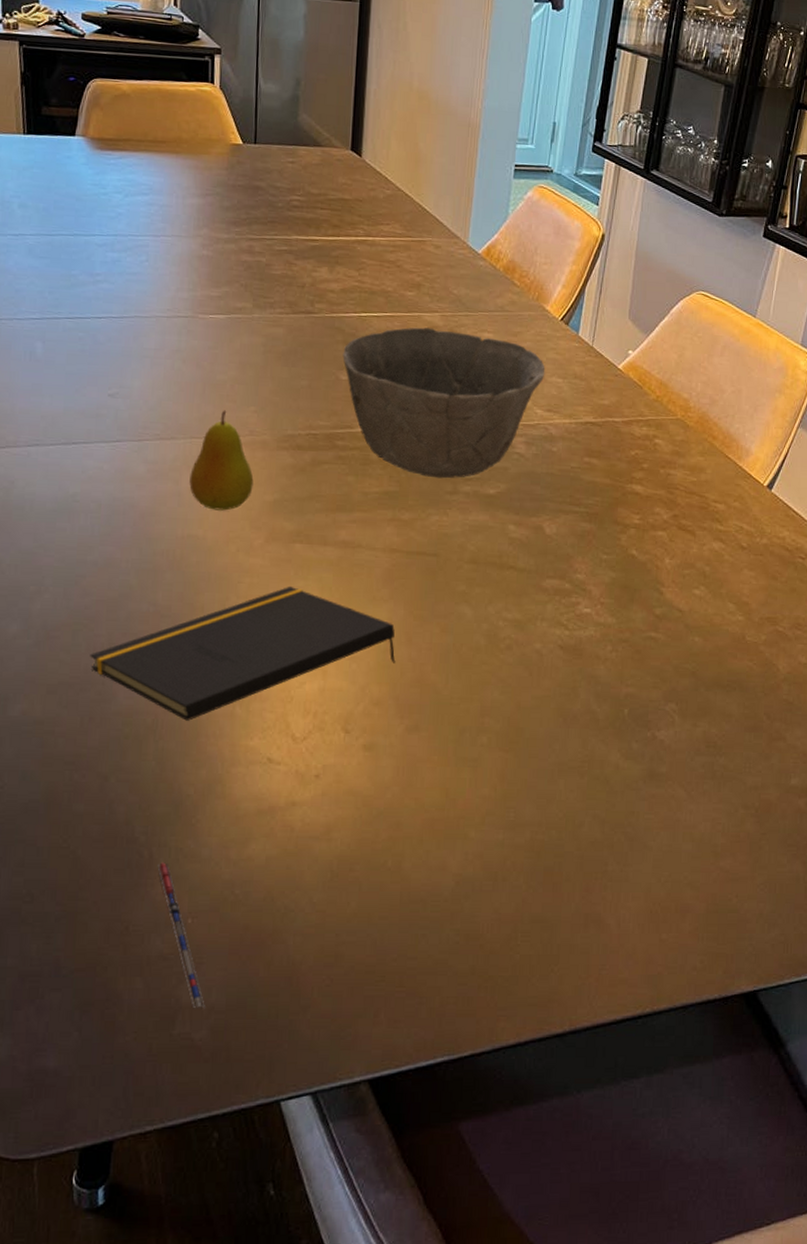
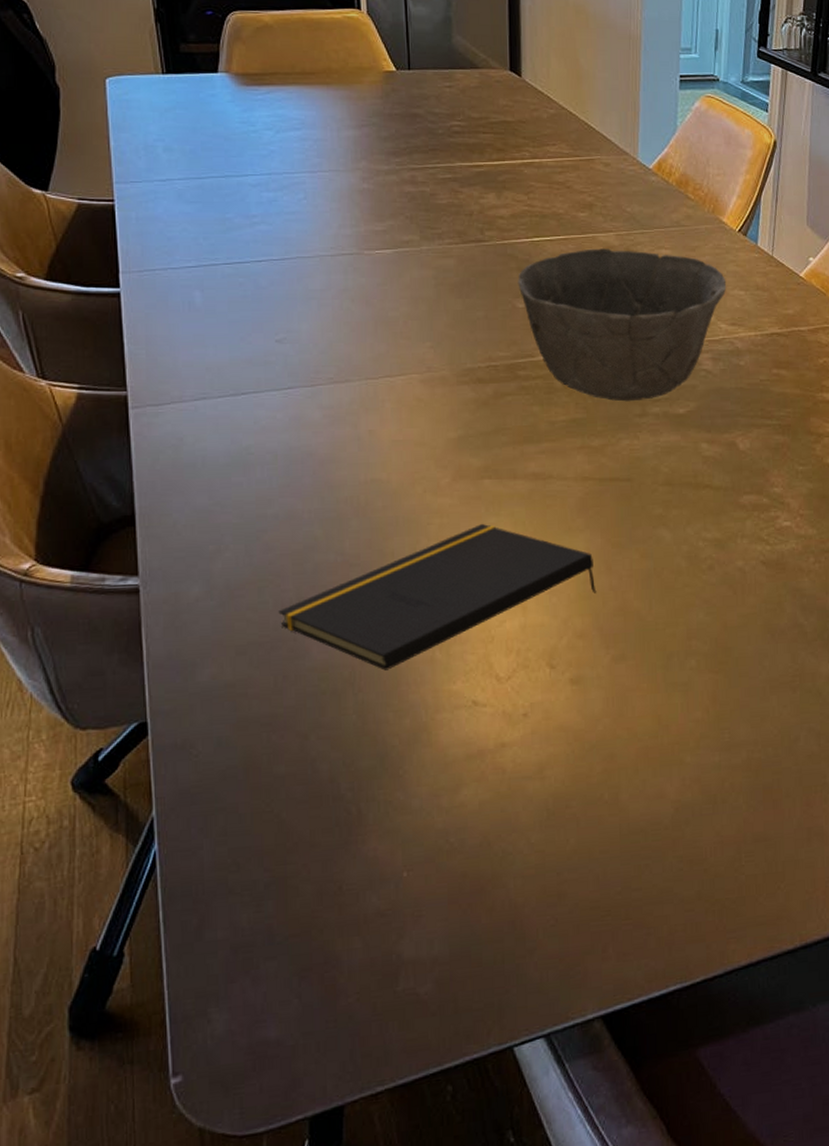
pen: present [157,862,205,1009] -> none [367,817,428,963]
fruit: present [189,410,254,511] -> none [368,348,436,452]

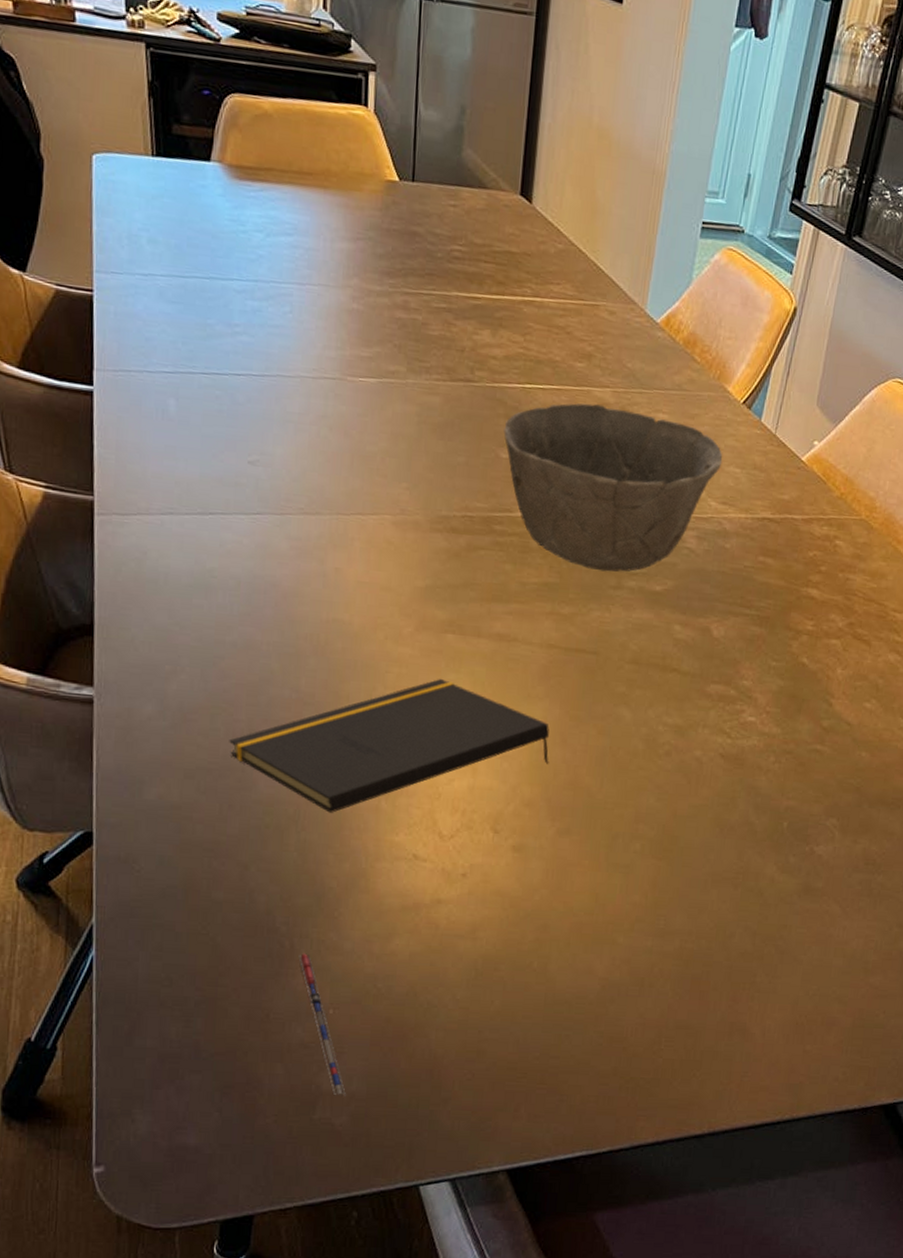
pen: none [367,817,428,963] -> present [298,953,346,1096]

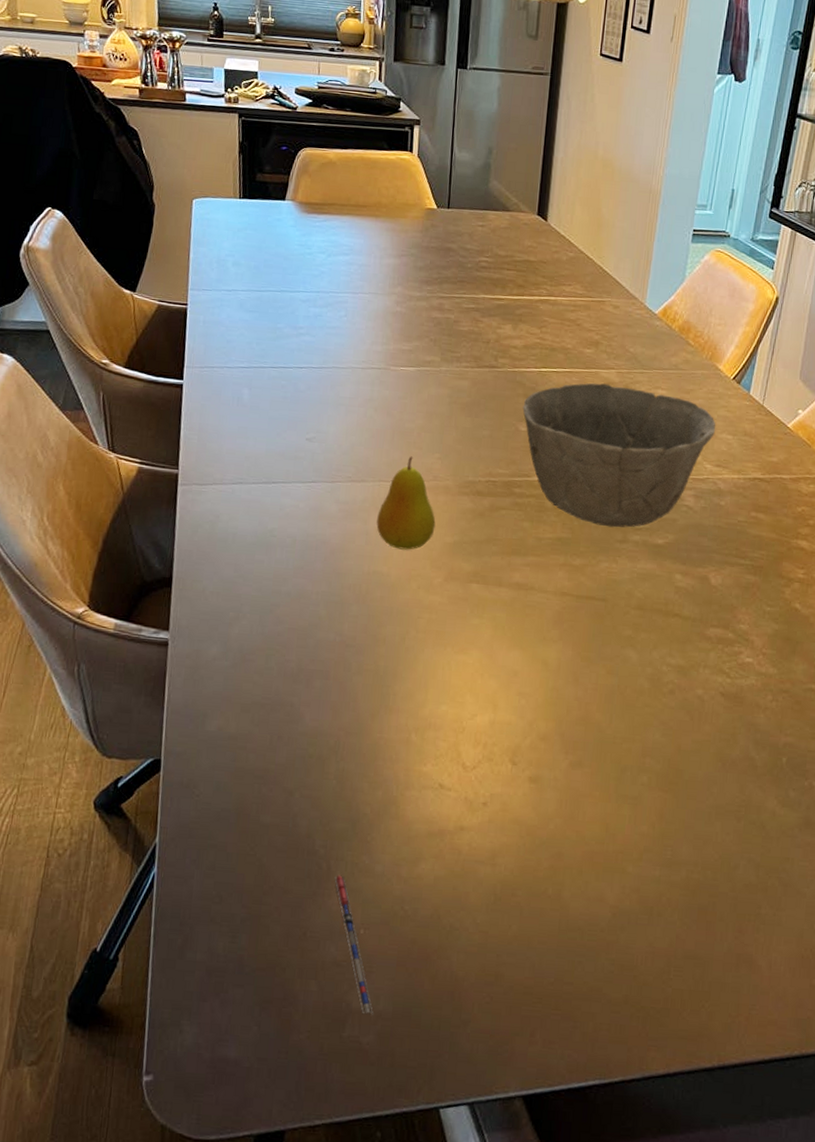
notepad: present [229,679,550,813] -> none [281,624,563,745]
fruit: none [335,485,404,595] -> present [376,456,436,550]

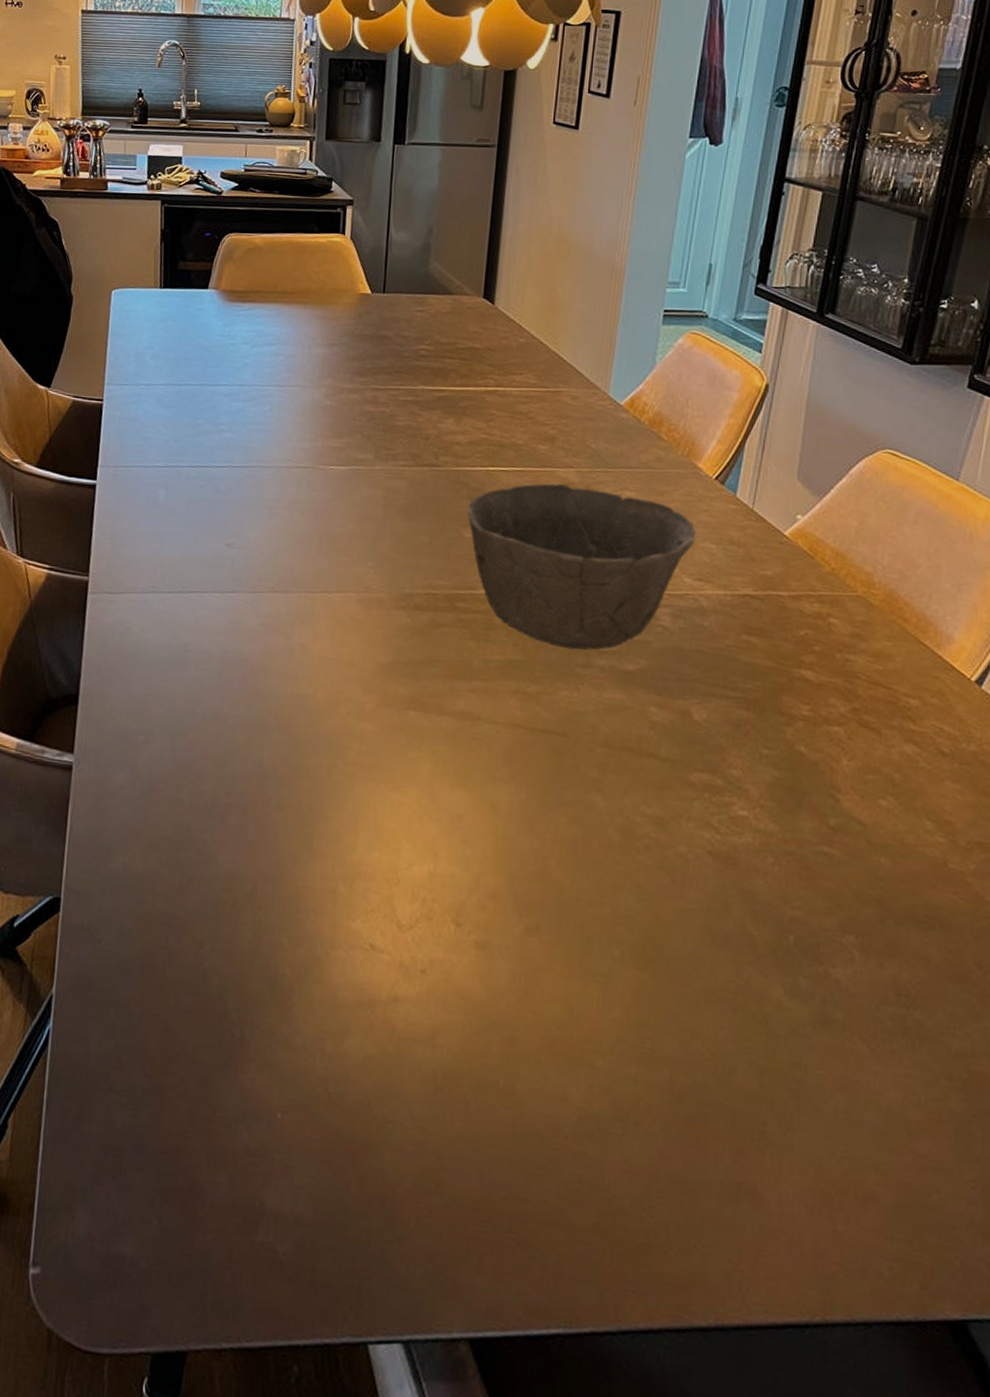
pen: present [334,875,373,1015] -> none [248,1045,291,1219]
fruit: present [376,456,436,550] -> none [301,564,368,671]

